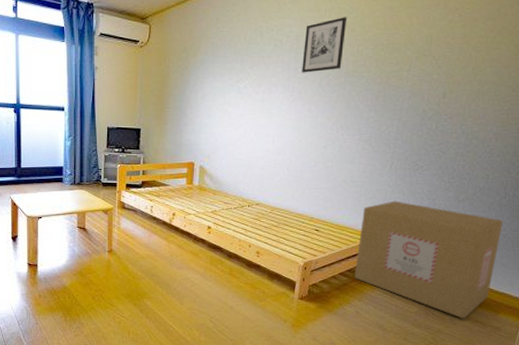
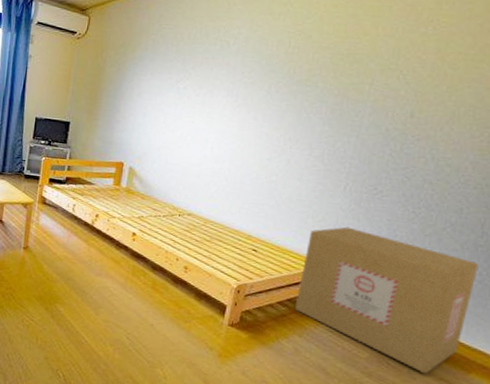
wall art: present [302,17,347,73] -> none [249,22,304,78]

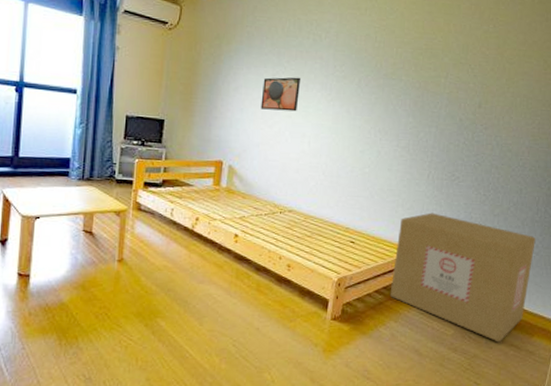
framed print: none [163,83,206,117] -> present [260,77,301,112]

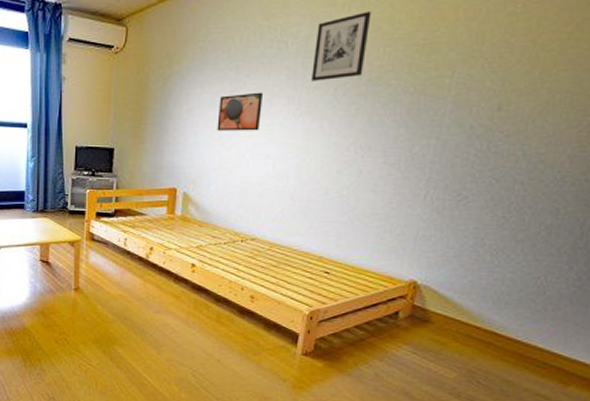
wall art: none [340,17,387,72] -> present [311,11,372,81]
cardboard box: present [390,212,536,343] -> none [373,239,578,391]

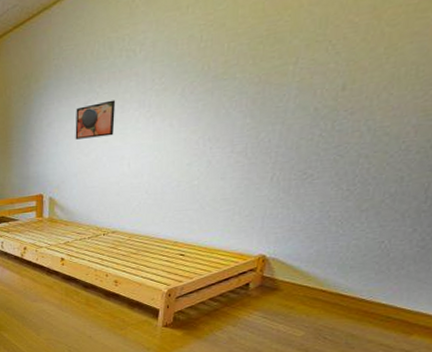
wall art: present [311,11,372,81] -> none [160,10,215,84]

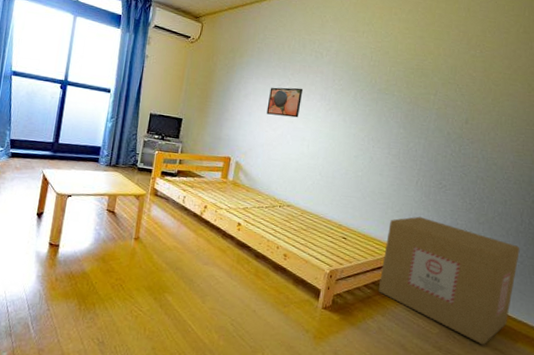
cardboard box: none [226,216,422,342] -> present [378,216,520,345]

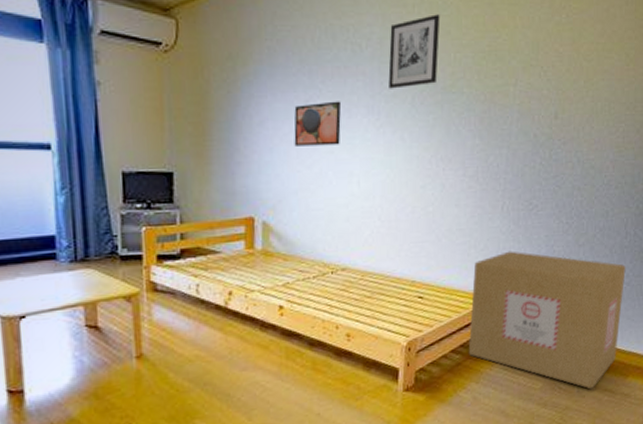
wall art: none [339,39,382,86] -> present [388,14,440,89]

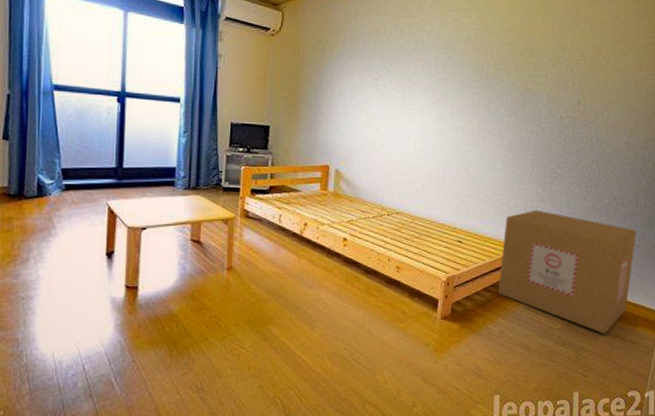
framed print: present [294,101,342,146] -> none [365,80,405,114]
wall art: present [388,14,440,89] -> none [443,18,487,74]

